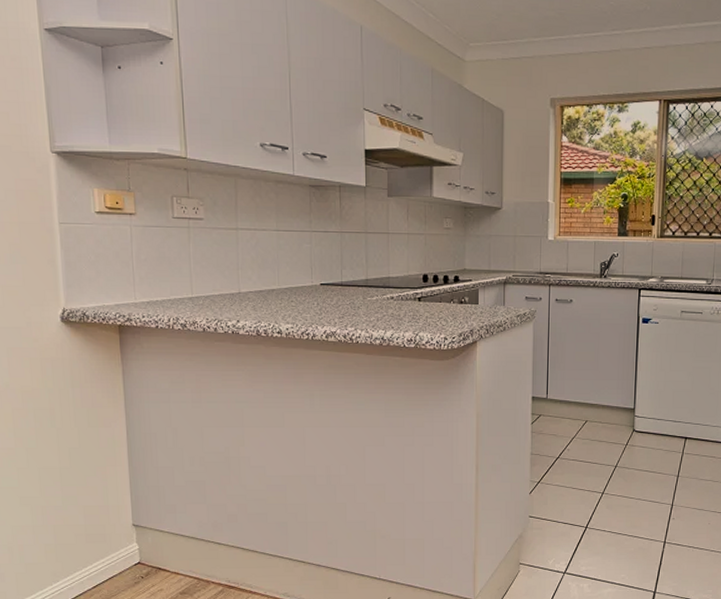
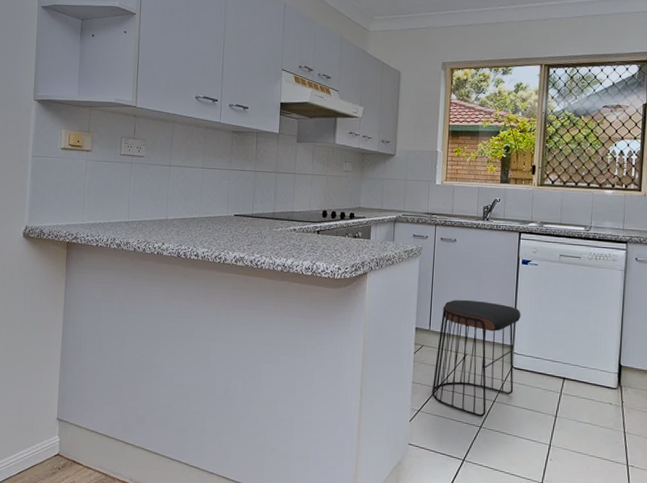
stool: none [551,364,642,483] -> present [431,299,521,417]

